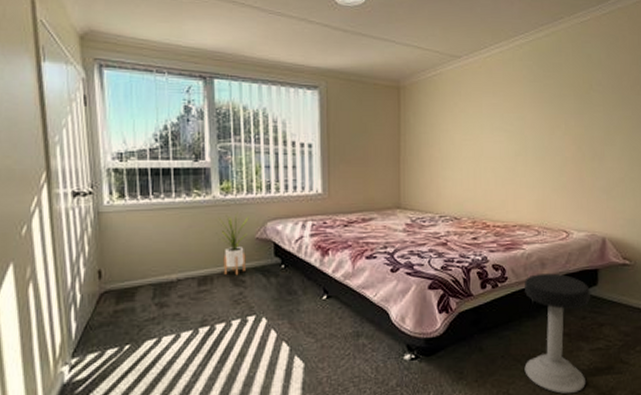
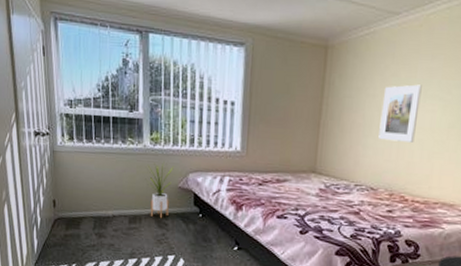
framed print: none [455,118,489,171] -> present [378,84,422,143]

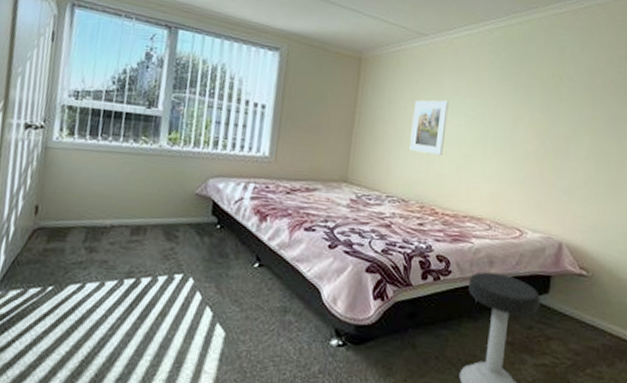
house plant: present [147,162,174,219] -> none [158,165,192,230]

